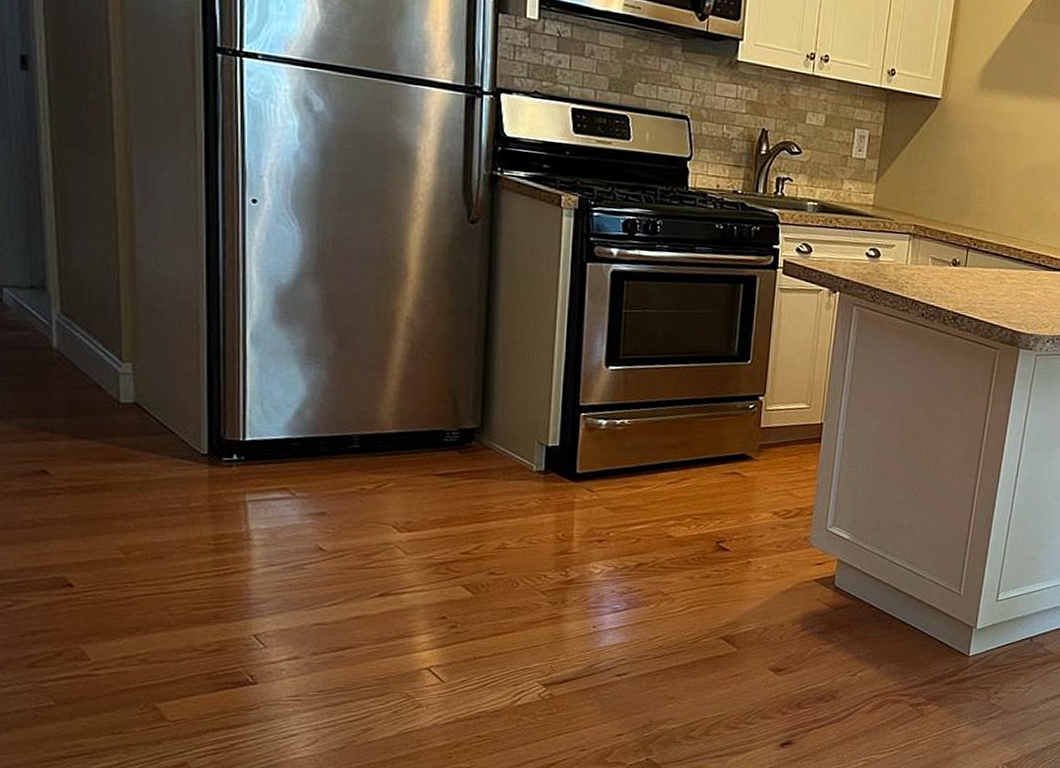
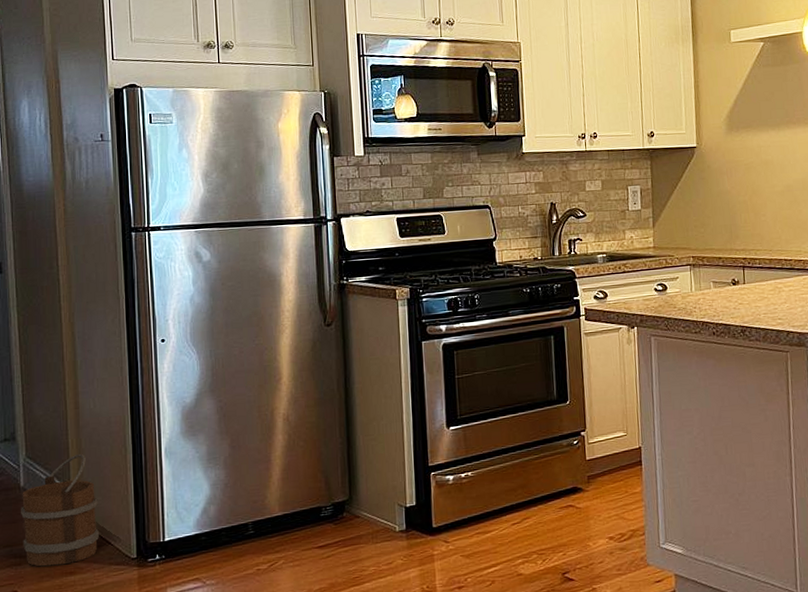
bucket: none [53,320,159,449] -> present [21,453,99,567]

